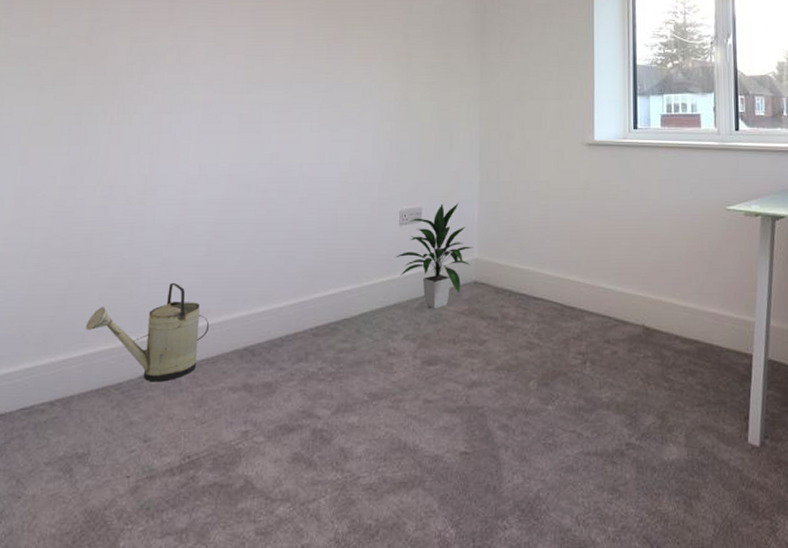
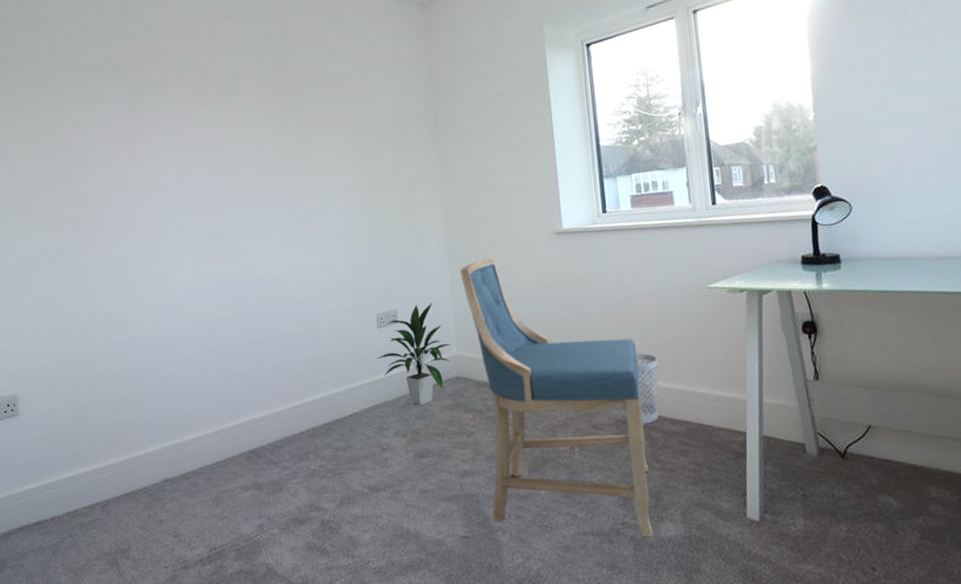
watering can: present [85,282,210,382] -> none [109,395,216,485]
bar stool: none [490,163,657,460] -> present [460,257,654,538]
wastebasket: none [632,268,675,342] -> present [618,352,659,424]

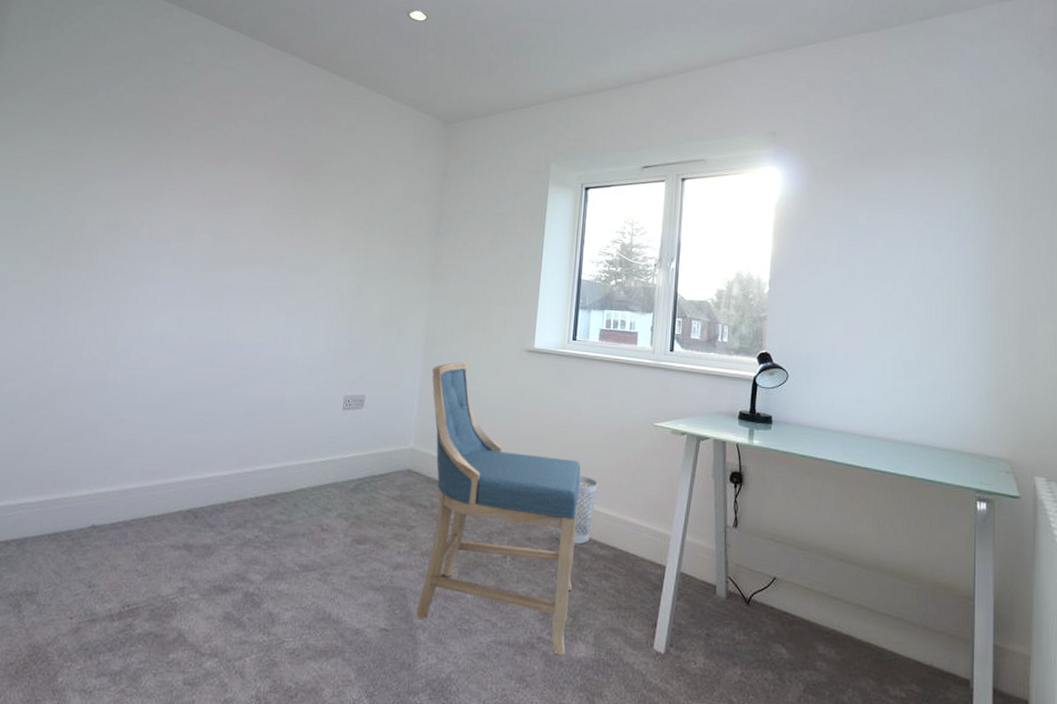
indoor plant: present [378,302,452,406] -> none [337,393,410,492]

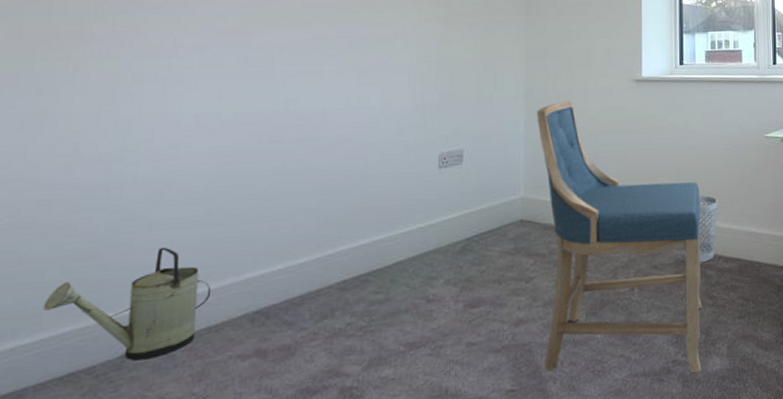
watering can: none [43,442,158,534] -> present [43,247,212,361]

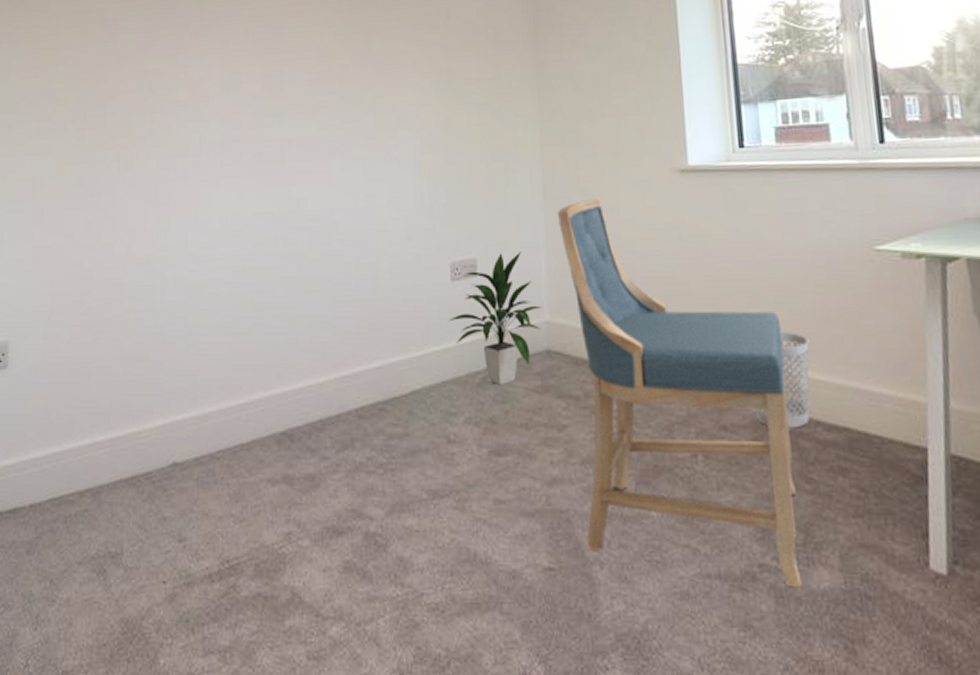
watering can: present [43,247,212,361] -> none [111,354,242,471]
indoor plant: none [435,143,519,251] -> present [449,252,543,386]

